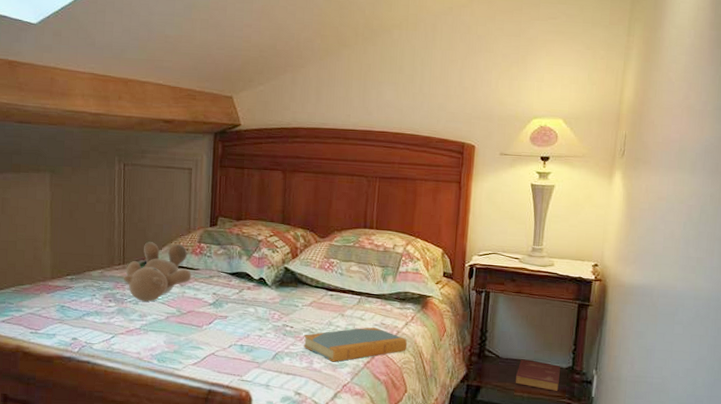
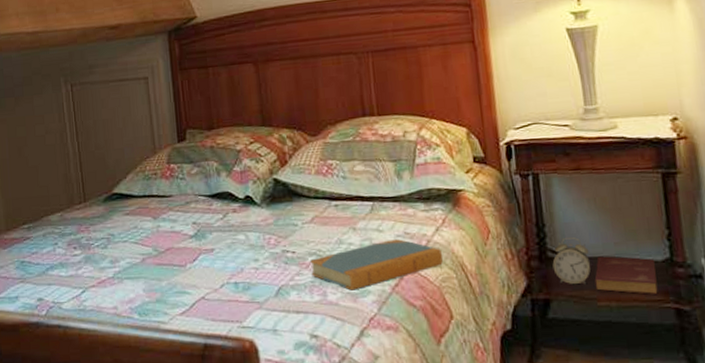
teddy bear: present [123,242,192,302] -> none [86,168,165,244]
alarm clock: none [487,342,516,379] -> present [552,236,591,285]

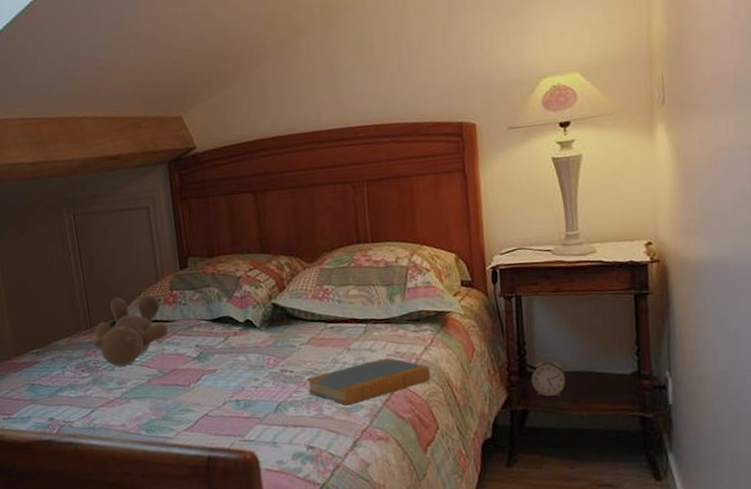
teddy bear: none [86,168,165,244] -> present [93,295,169,366]
book: present [594,256,658,294] -> none [569,370,626,404]

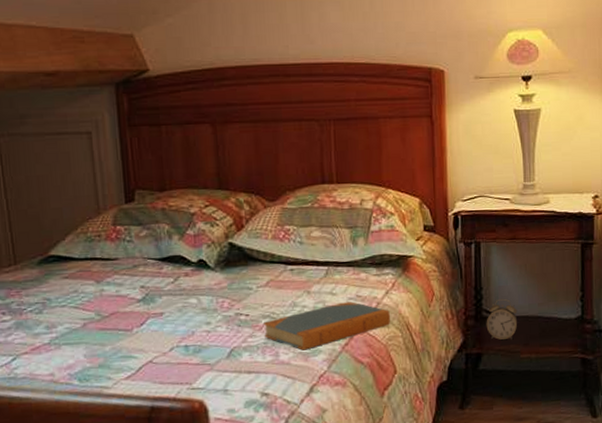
teddy bear: present [93,295,169,366] -> none [17,229,110,309]

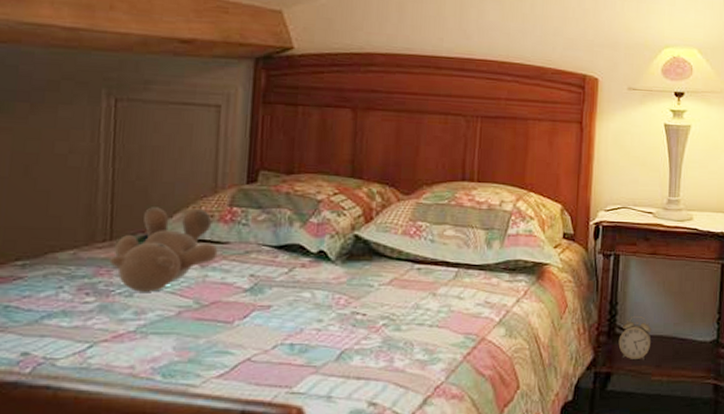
teddy bear: none [17,229,110,309] -> present [109,207,218,292]
book: present [264,301,390,351] -> none [380,308,519,358]

